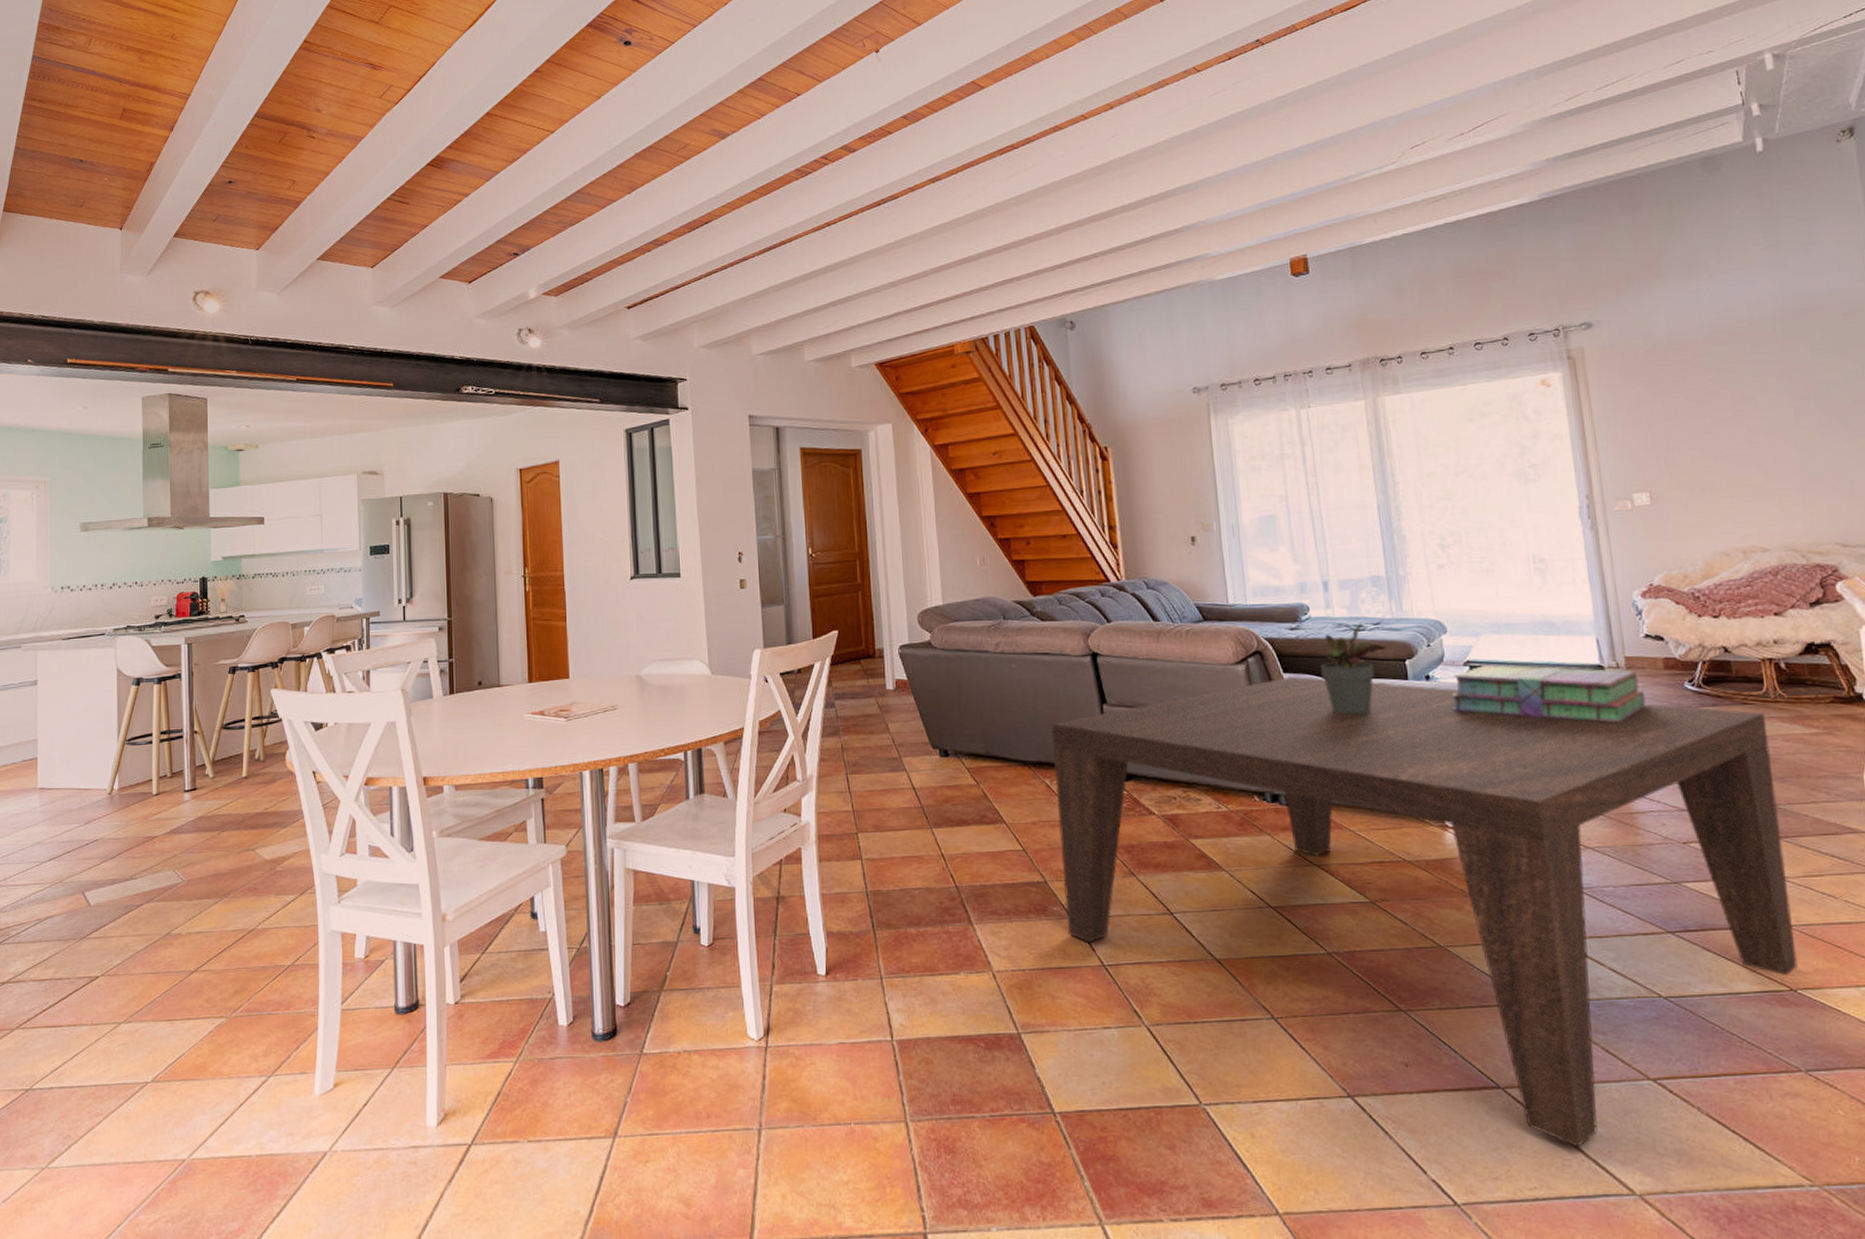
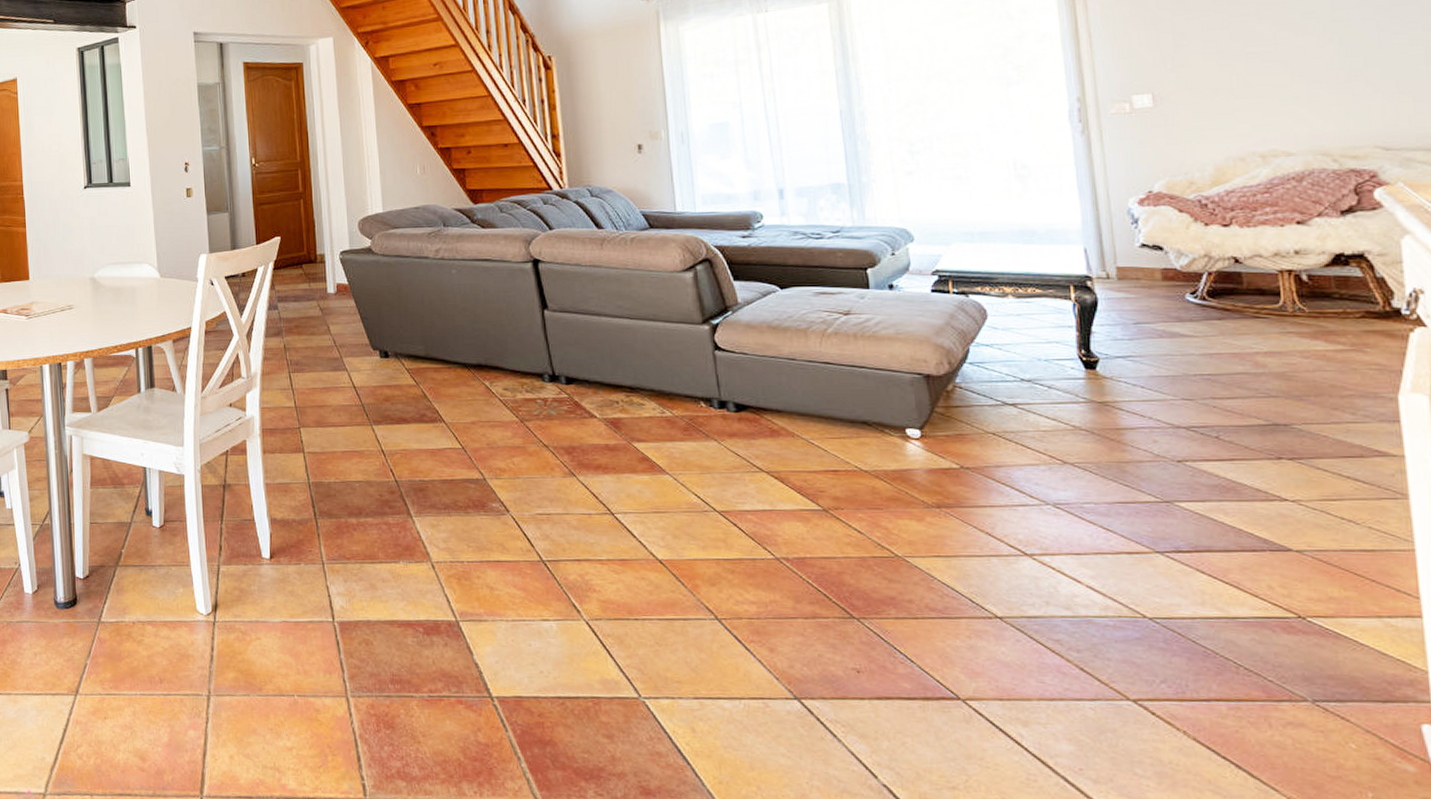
coffee table: present [1051,677,1798,1147] -> none [491,285,1308,763]
potted plant: present [1317,622,1387,715] -> none [770,230,847,324]
stack of books: present [1451,664,1646,723] -> none [916,273,1140,335]

